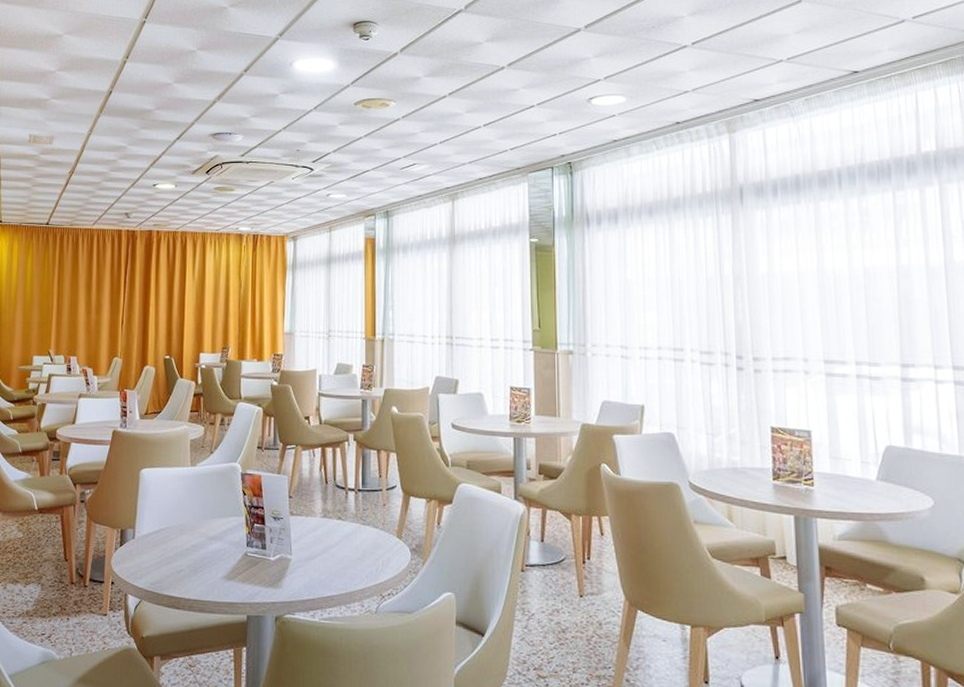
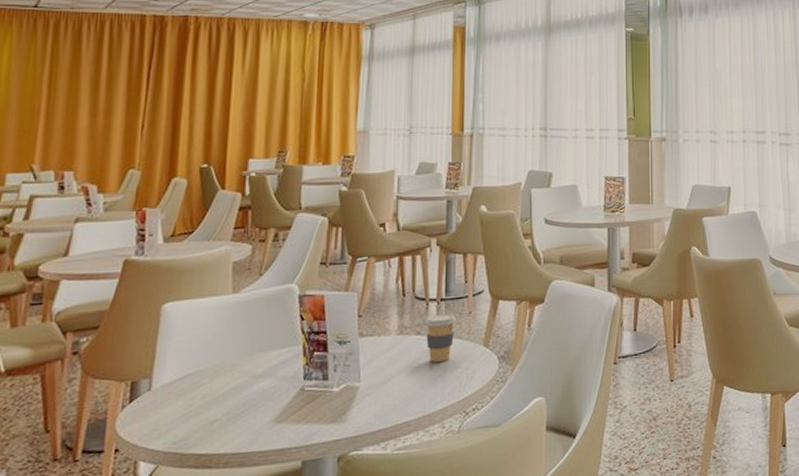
coffee cup: none [344,503,372,547] -> present [424,314,456,362]

